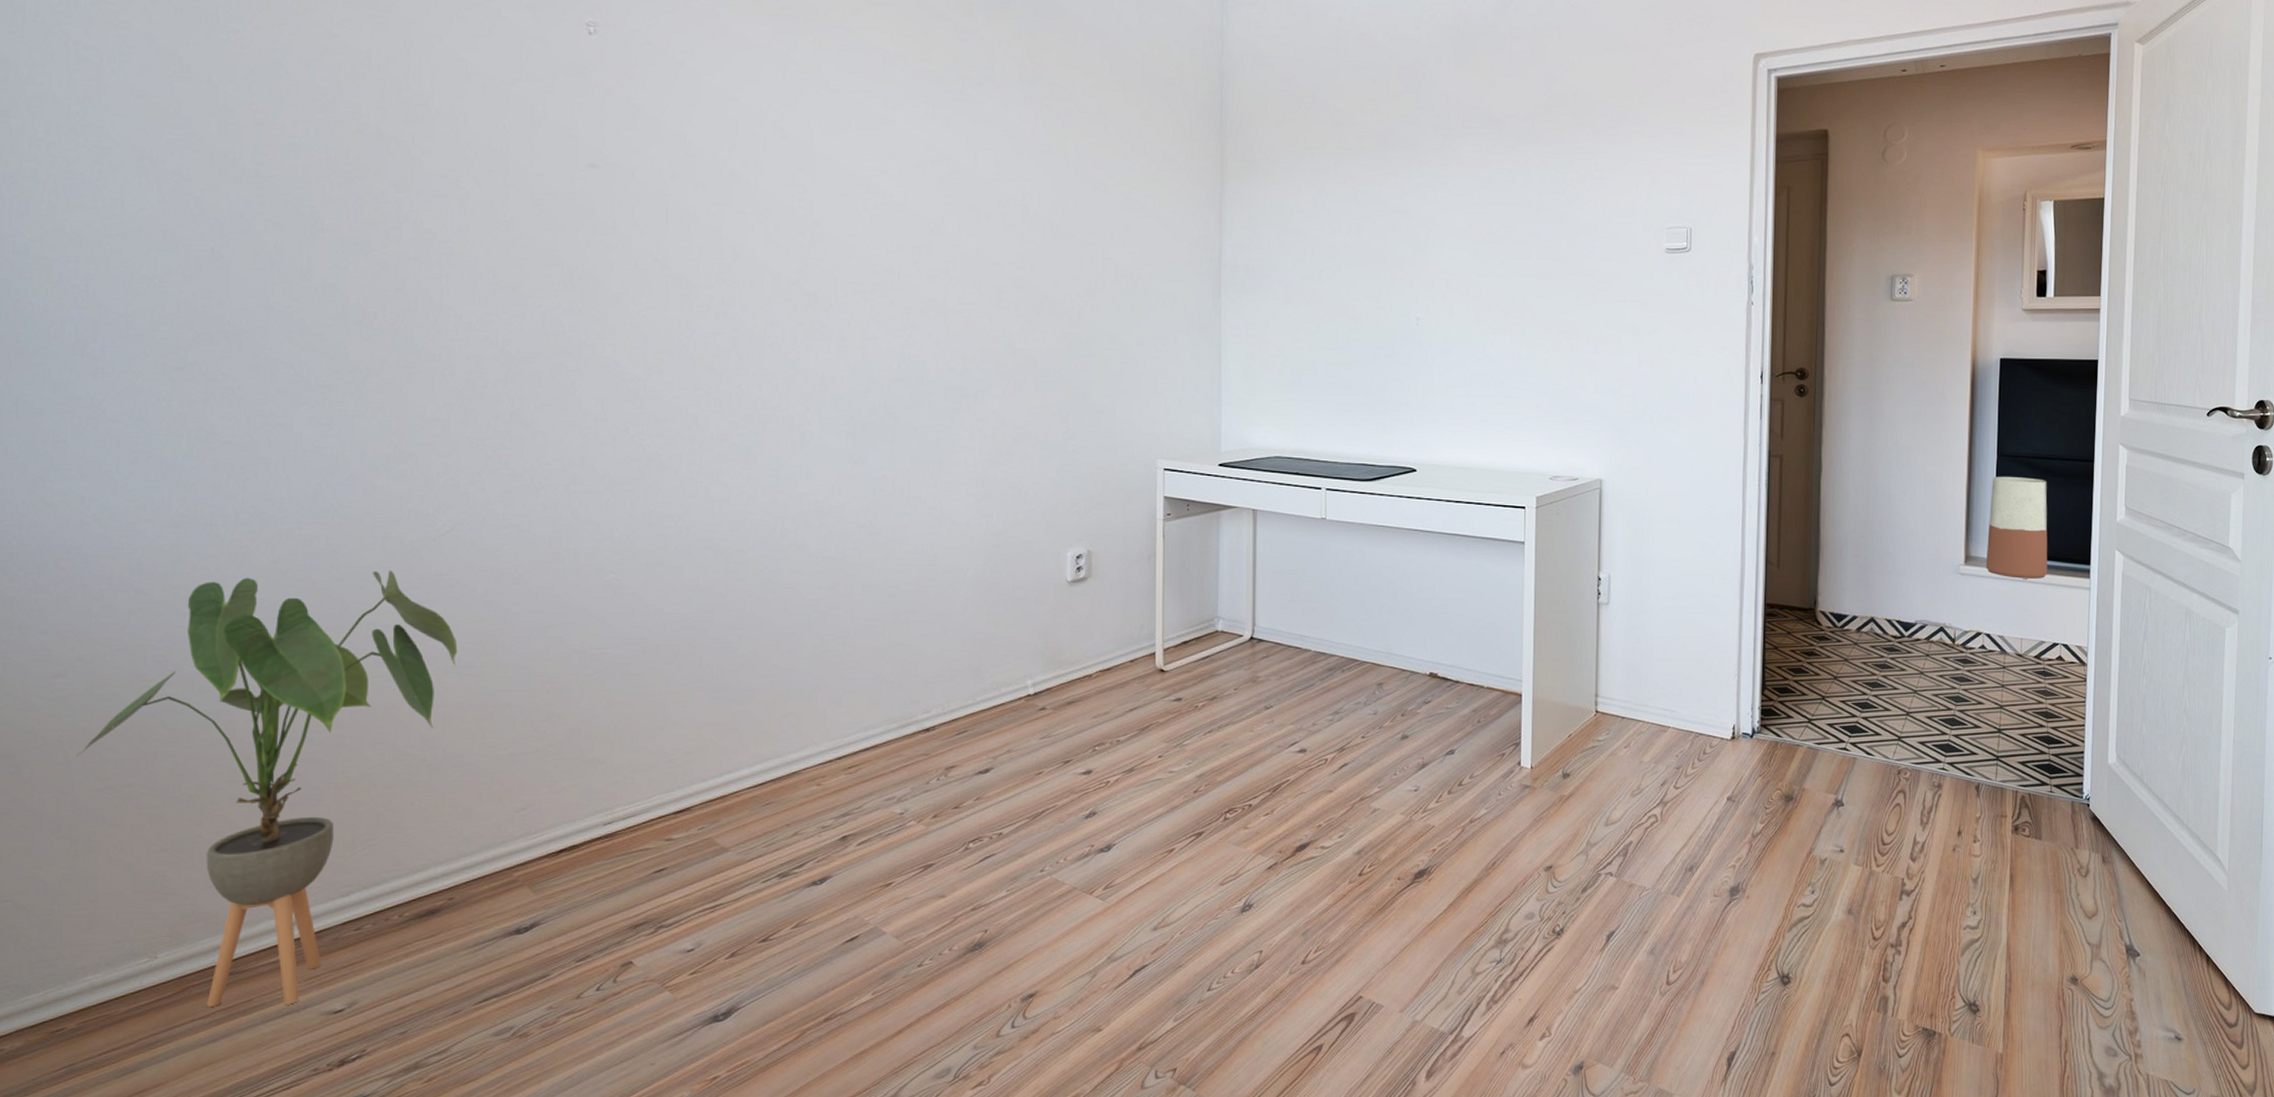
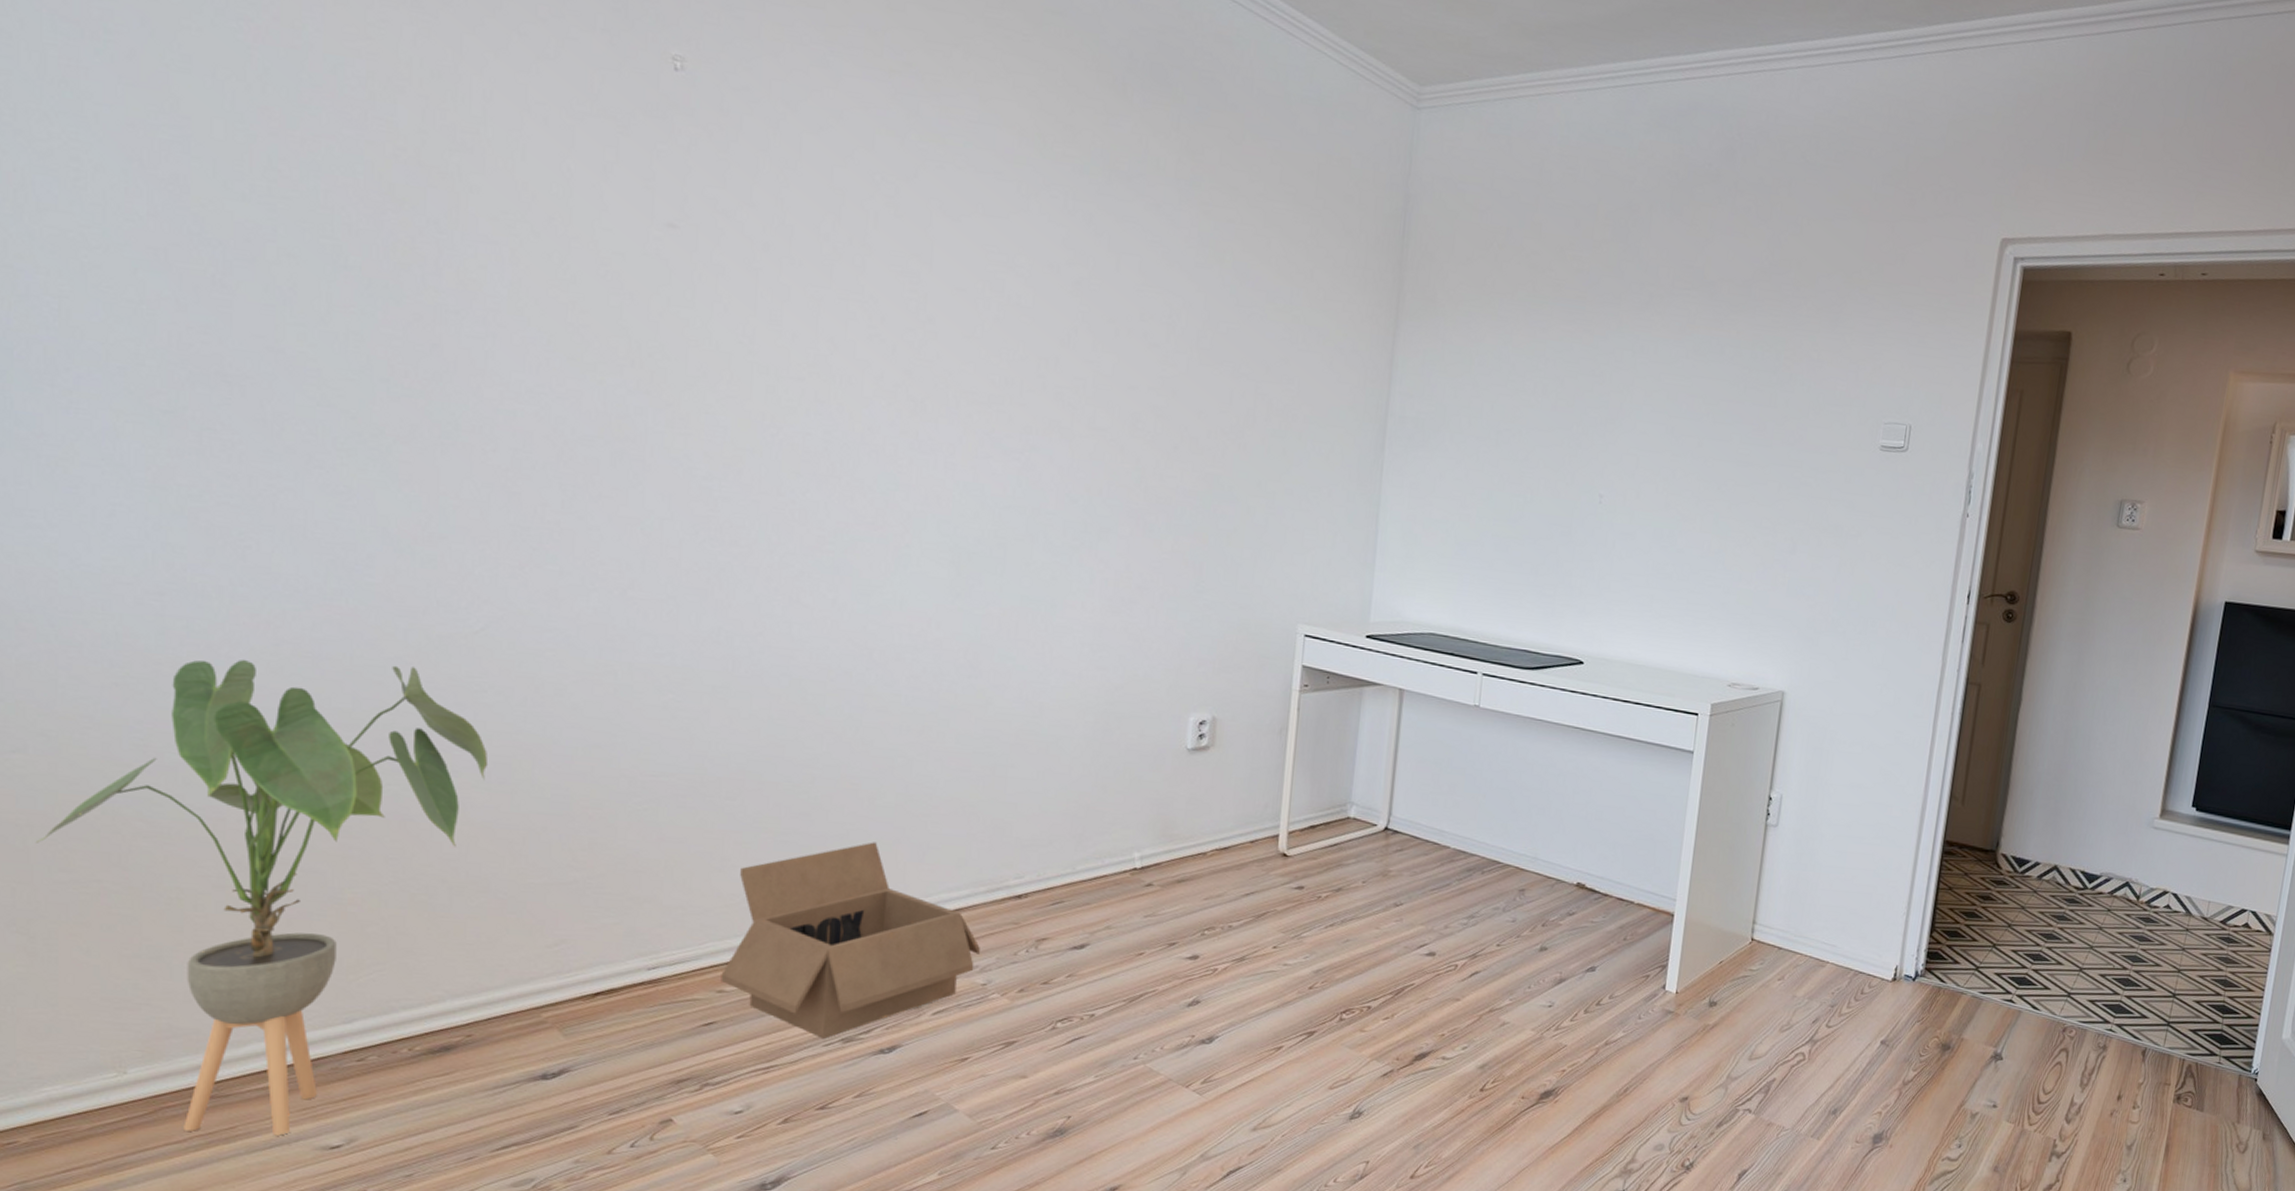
box: none [668,691,896,875] -> present [720,842,980,1038]
vase: present [1986,476,2048,579] -> none [2182,728,2258,841]

